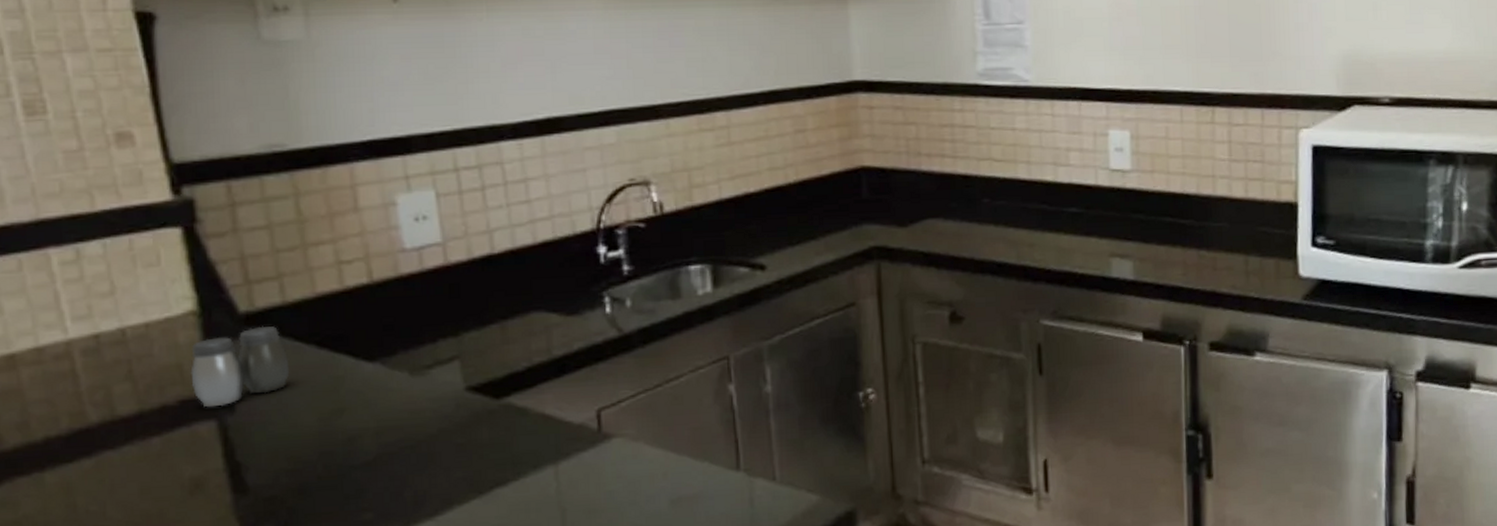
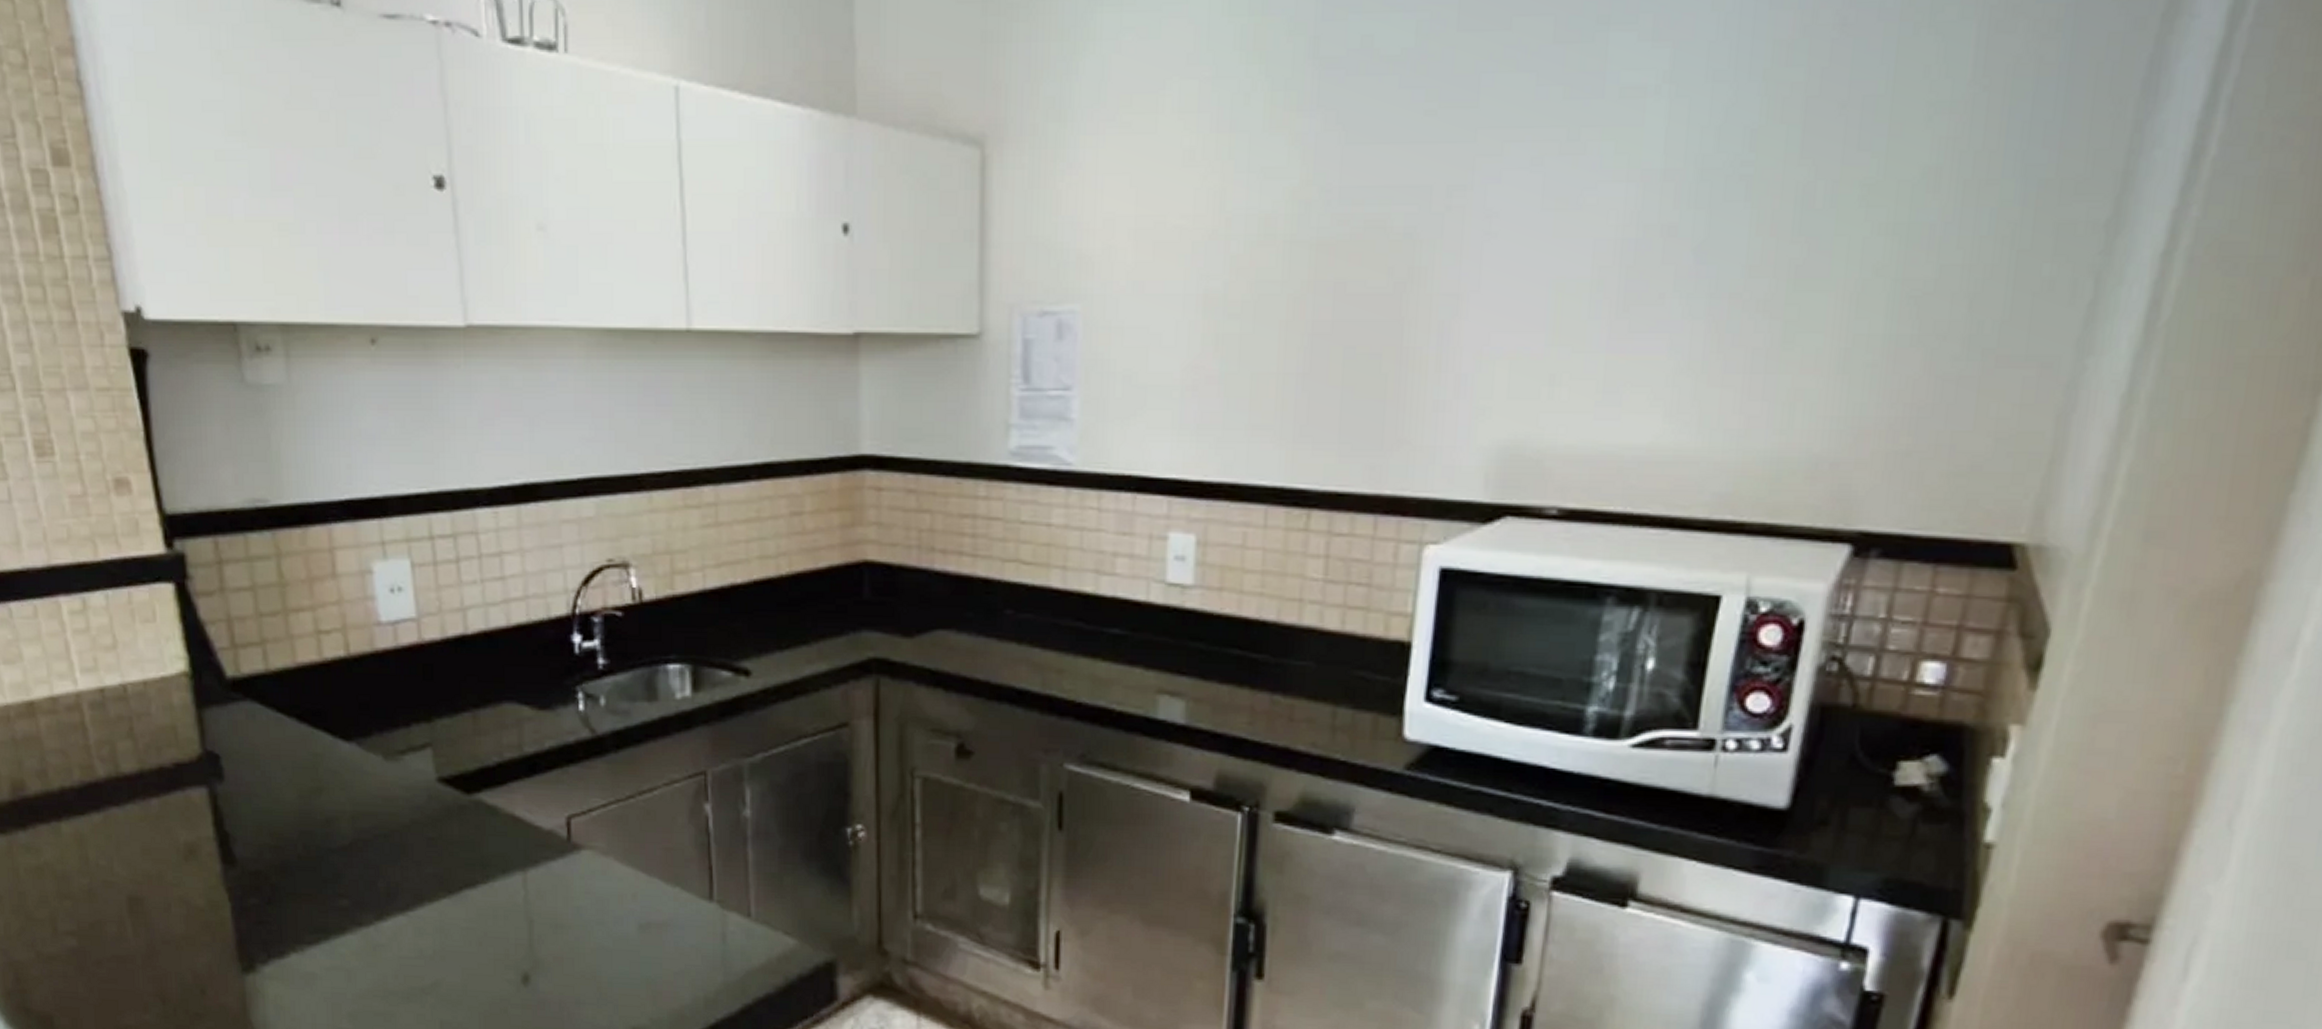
salt and pepper shaker: present [190,326,290,408] -> none [184,693,273,774]

